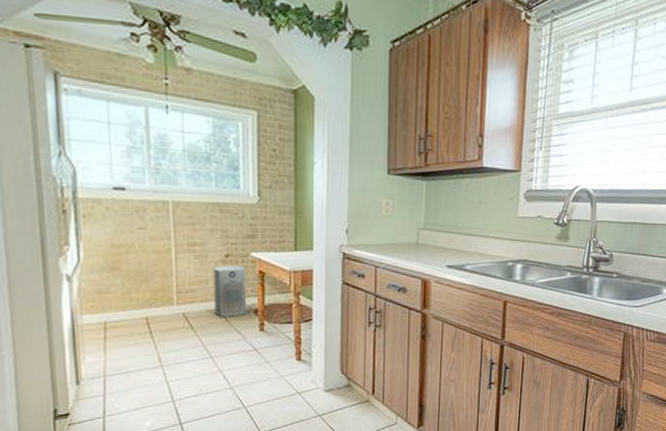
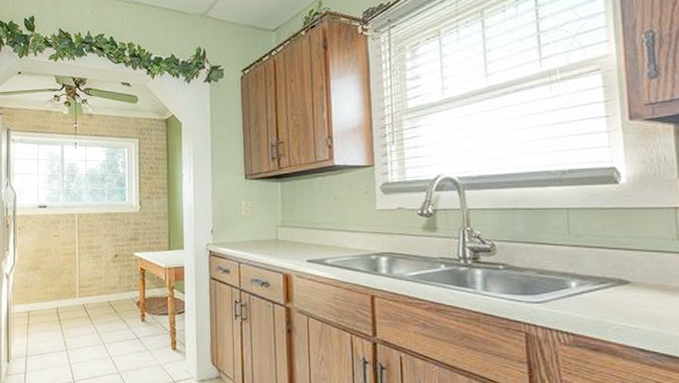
air purifier: present [213,266,247,318] -> none [106,264,131,309]

